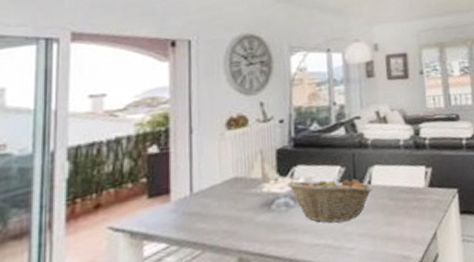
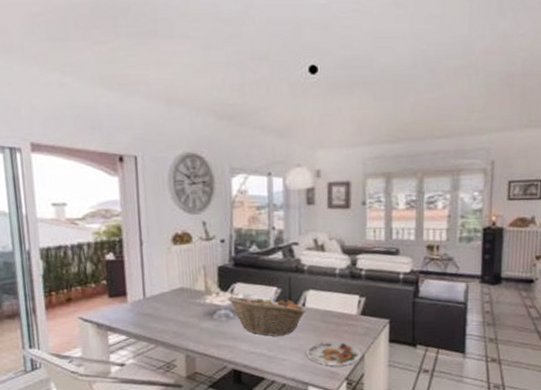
plate: none [375,219,434,249] -> present [306,340,362,366]

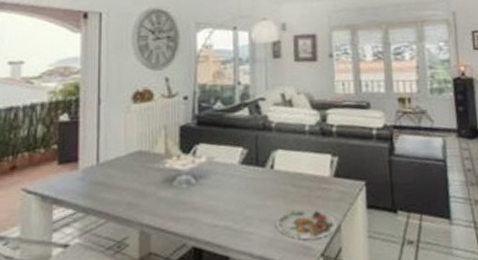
fruit basket: present [227,296,306,336] -> none [188,157,275,205]

